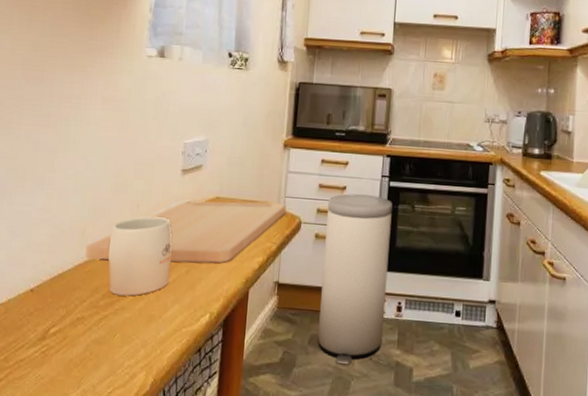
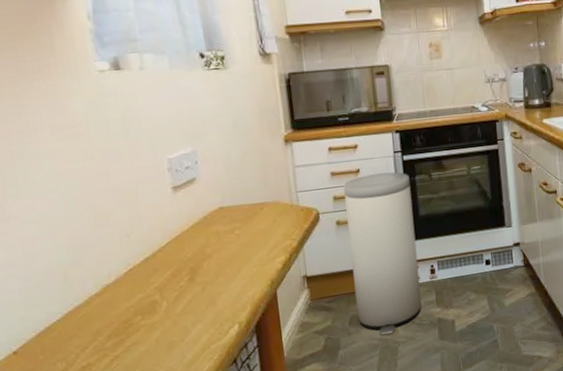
cutting board: present [85,201,286,263] -> none [72,198,301,304]
mug: present [108,216,173,296] -> none [100,240,184,333]

